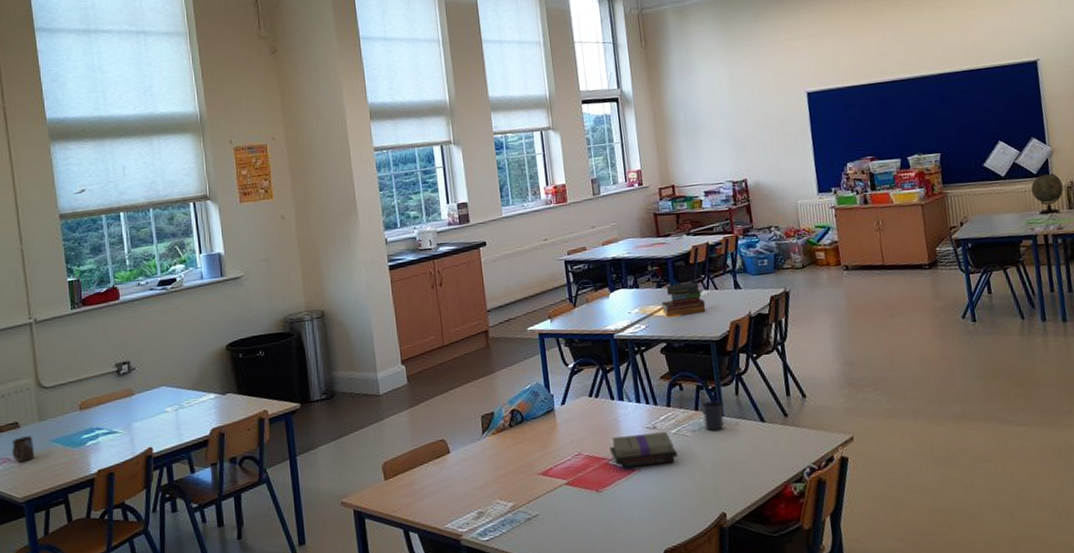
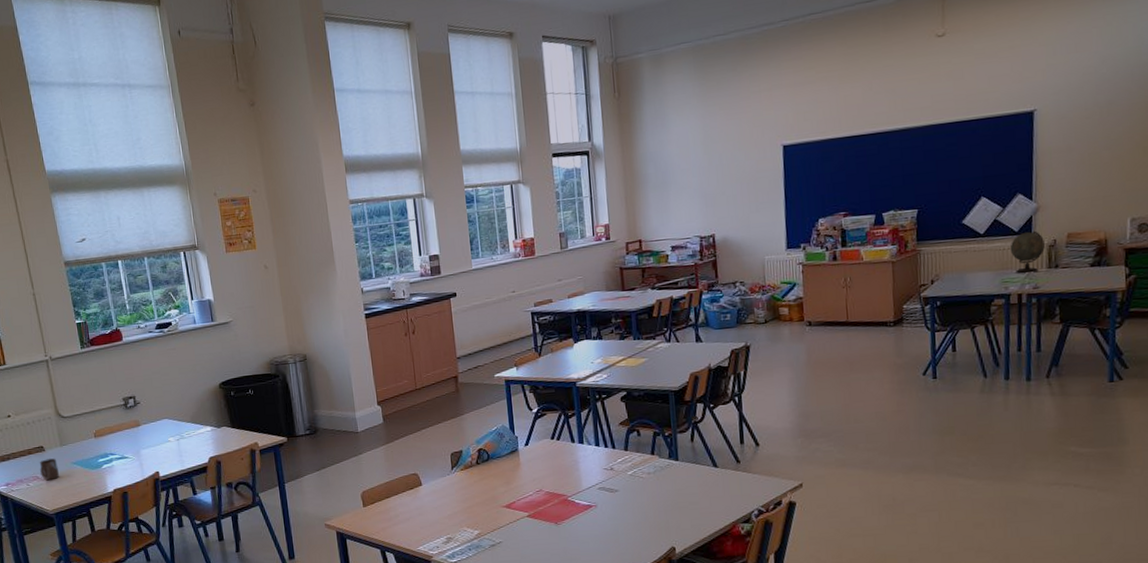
books: present [609,431,677,469] -> none [569,473,632,505]
books: present [661,281,707,317] -> none [623,334,667,368]
cup: present [701,400,725,432] -> none [657,446,680,475]

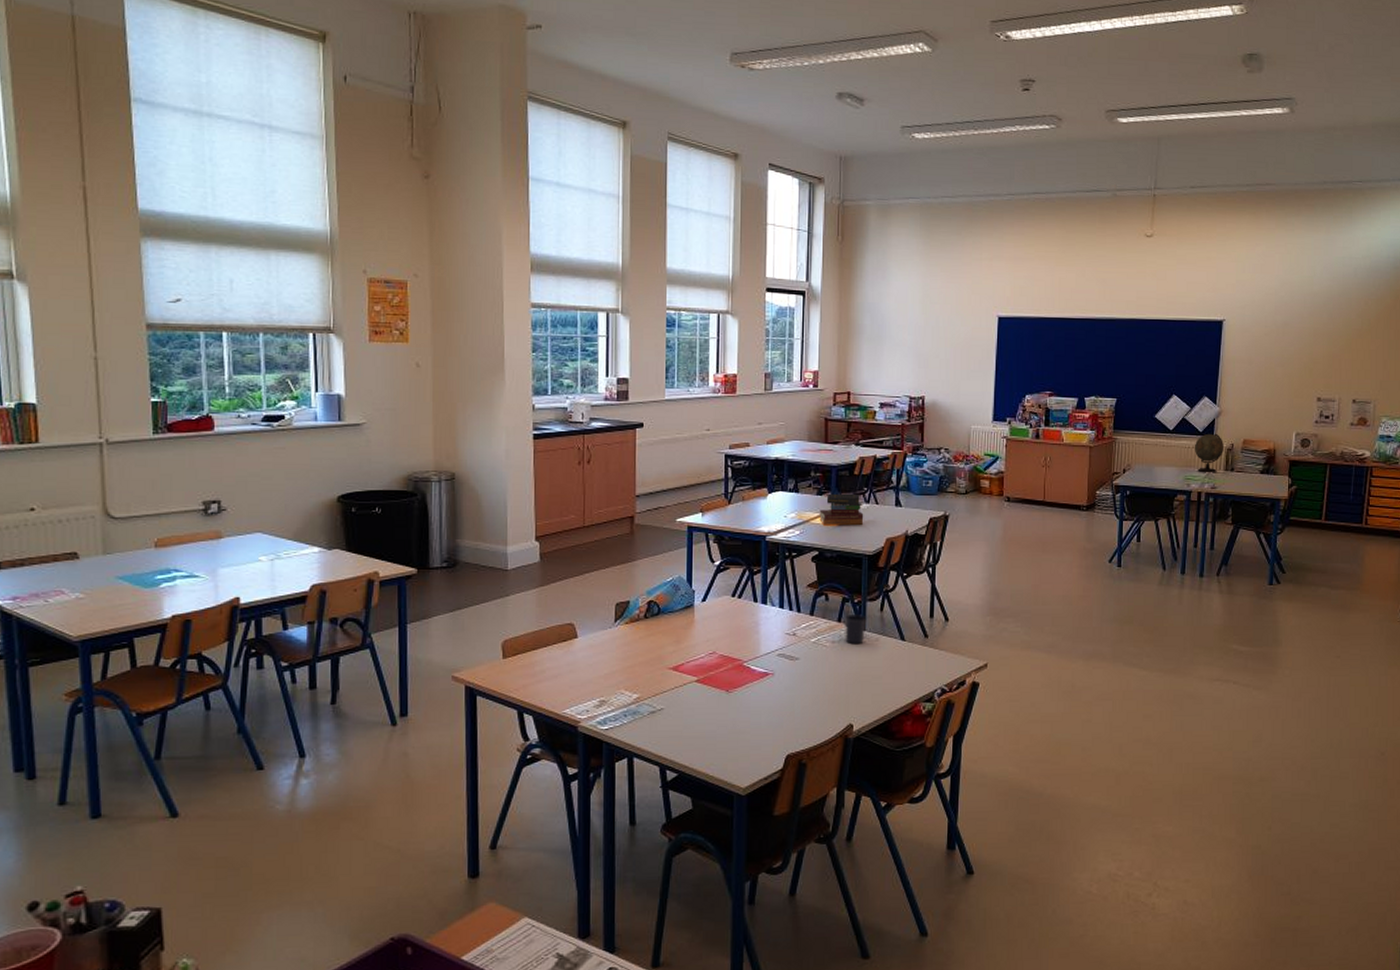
mug: present [39,458,59,481] -> none [67,569,95,598]
books: none [623,334,667,368] -> present [819,493,864,526]
cup: none [657,446,680,475] -> present [844,615,867,645]

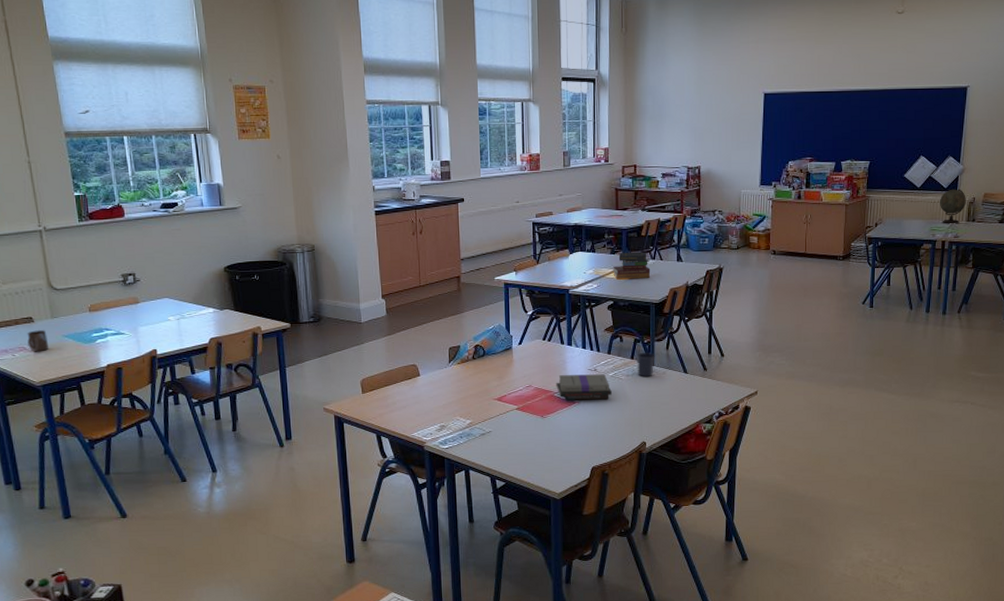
mug: none [67,569,95,598] -> present [27,330,48,352]
books: none [746,640,813,672] -> present [556,374,612,401]

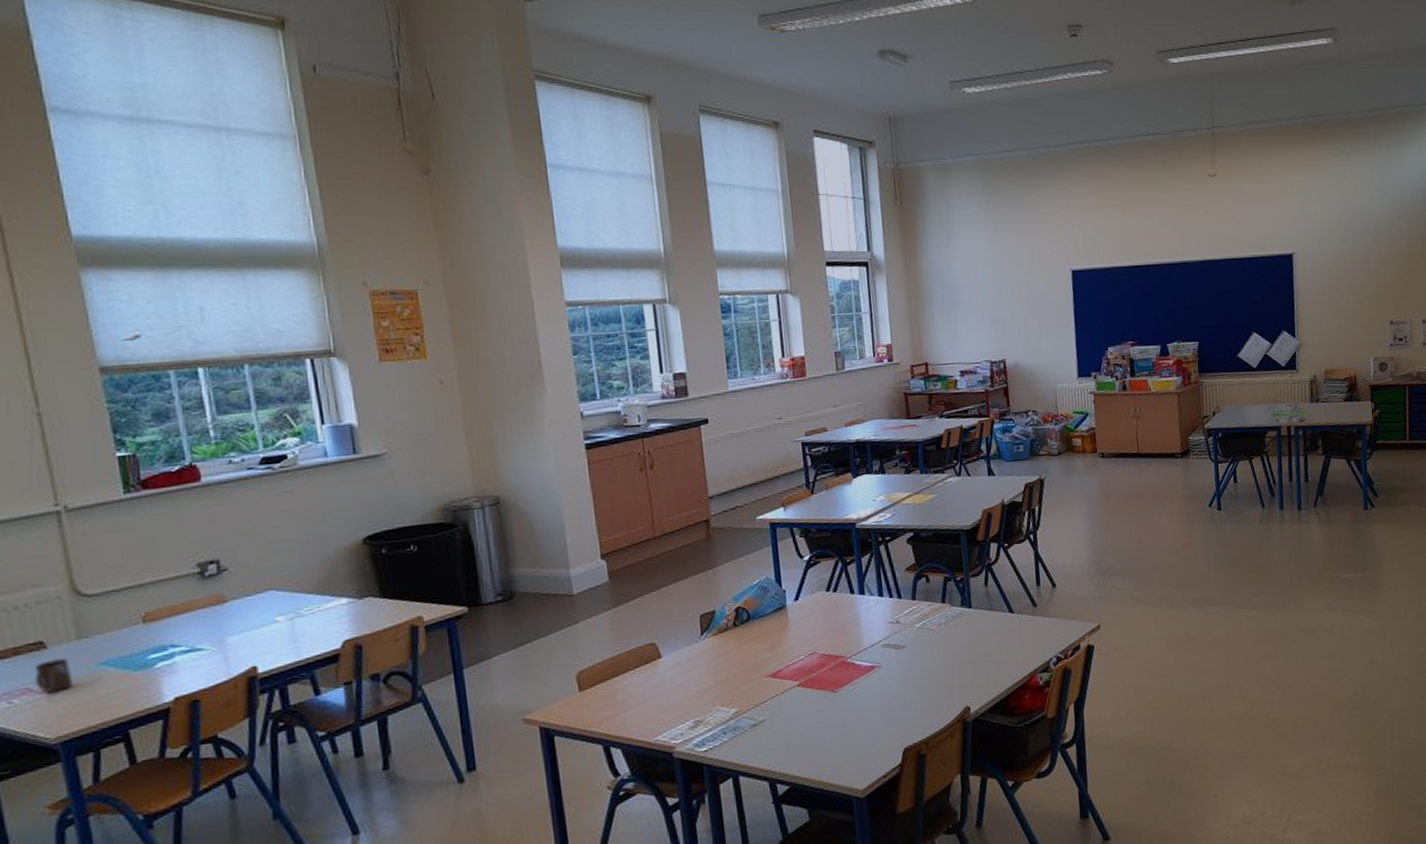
books: present [556,374,612,401] -> none [848,626,921,667]
books: present [613,251,651,280] -> none [909,467,958,505]
cup: present [636,353,655,378] -> none [948,592,973,625]
globe: present [939,188,966,224] -> none [1278,366,1307,406]

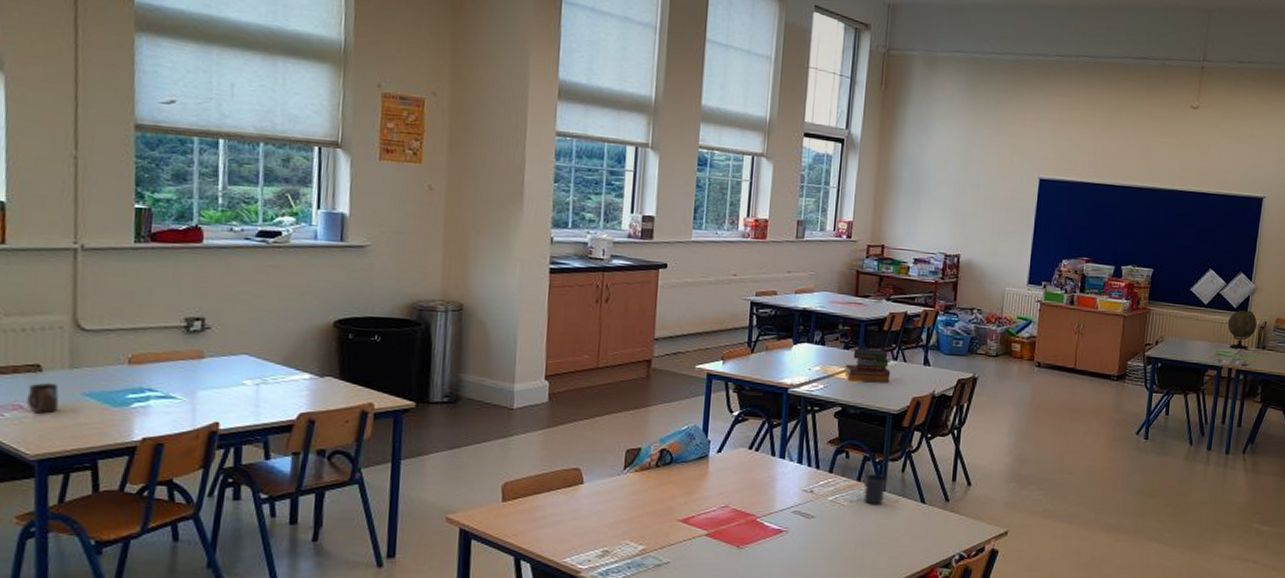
books: none [909,467,958,505] -> present [844,348,891,383]
cup: none [948,592,973,625] -> present [863,474,888,505]
globe: none [1278,366,1307,406] -> present [1227,310,1257,351]

